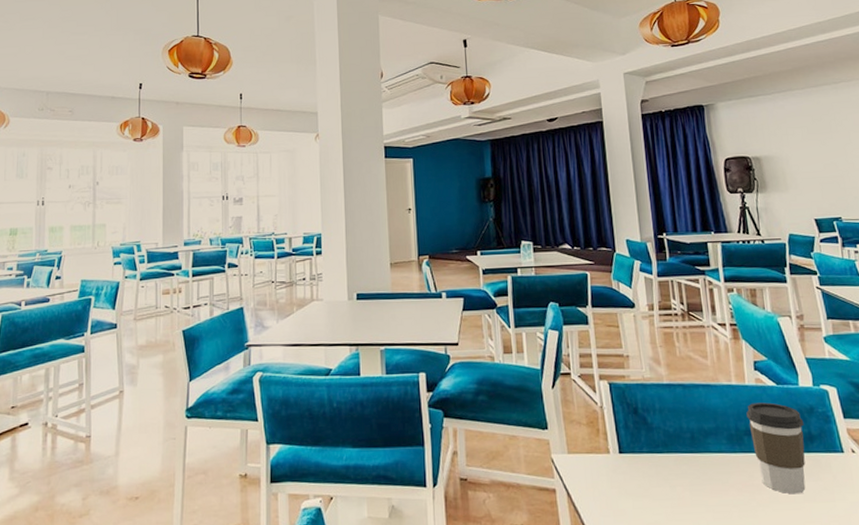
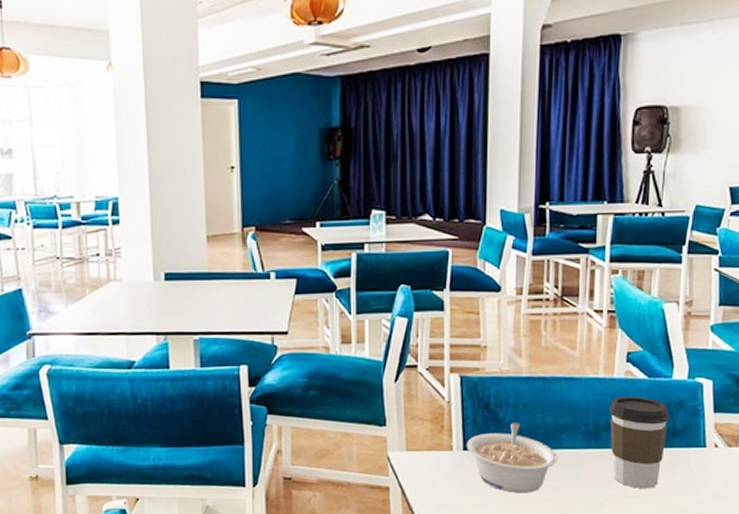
legume: none [621,427,707,498] -> present [466,423,557,494]

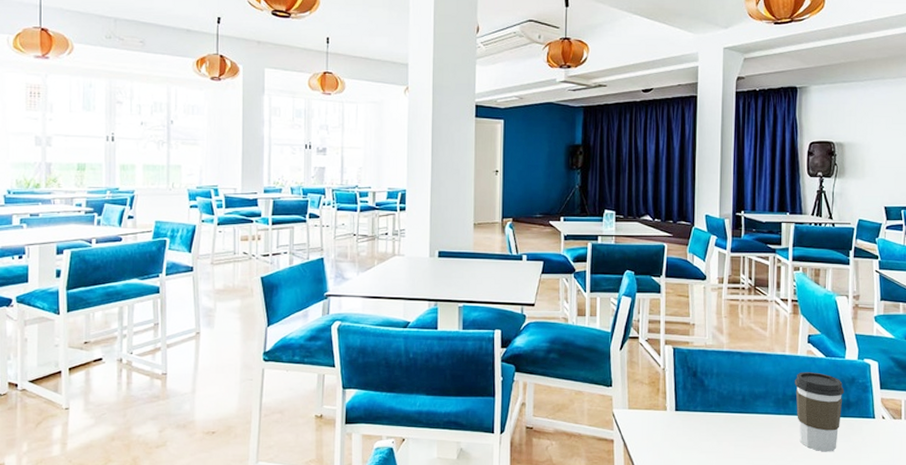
legume: present [466,423,557,494] -> none [677,390,753,451]

